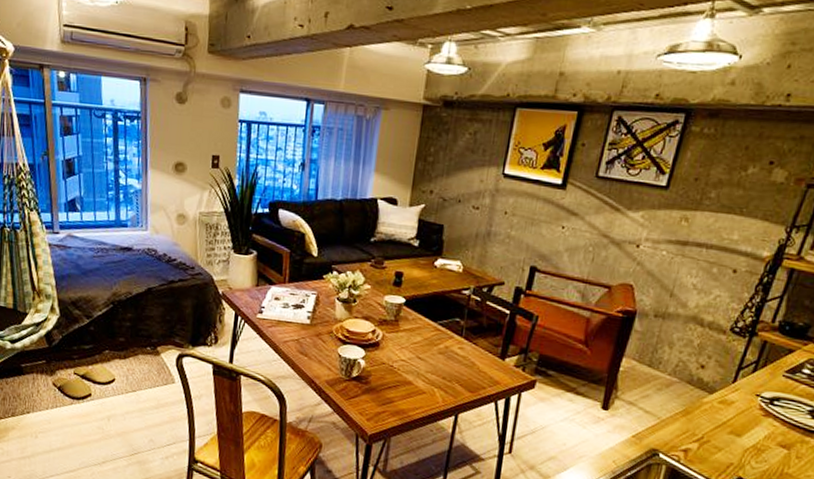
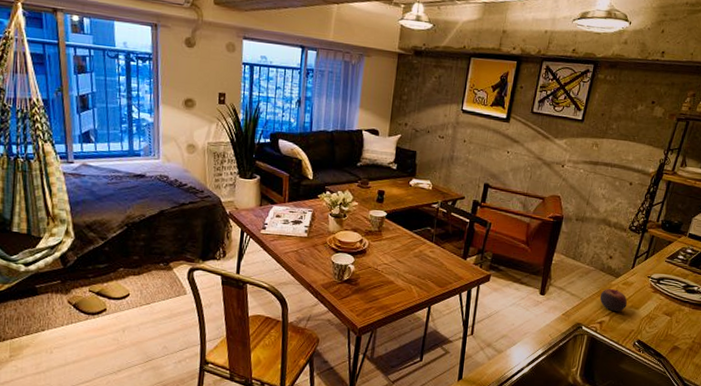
apple: none [685,407,725,438] -> present [599,289,628,312]

